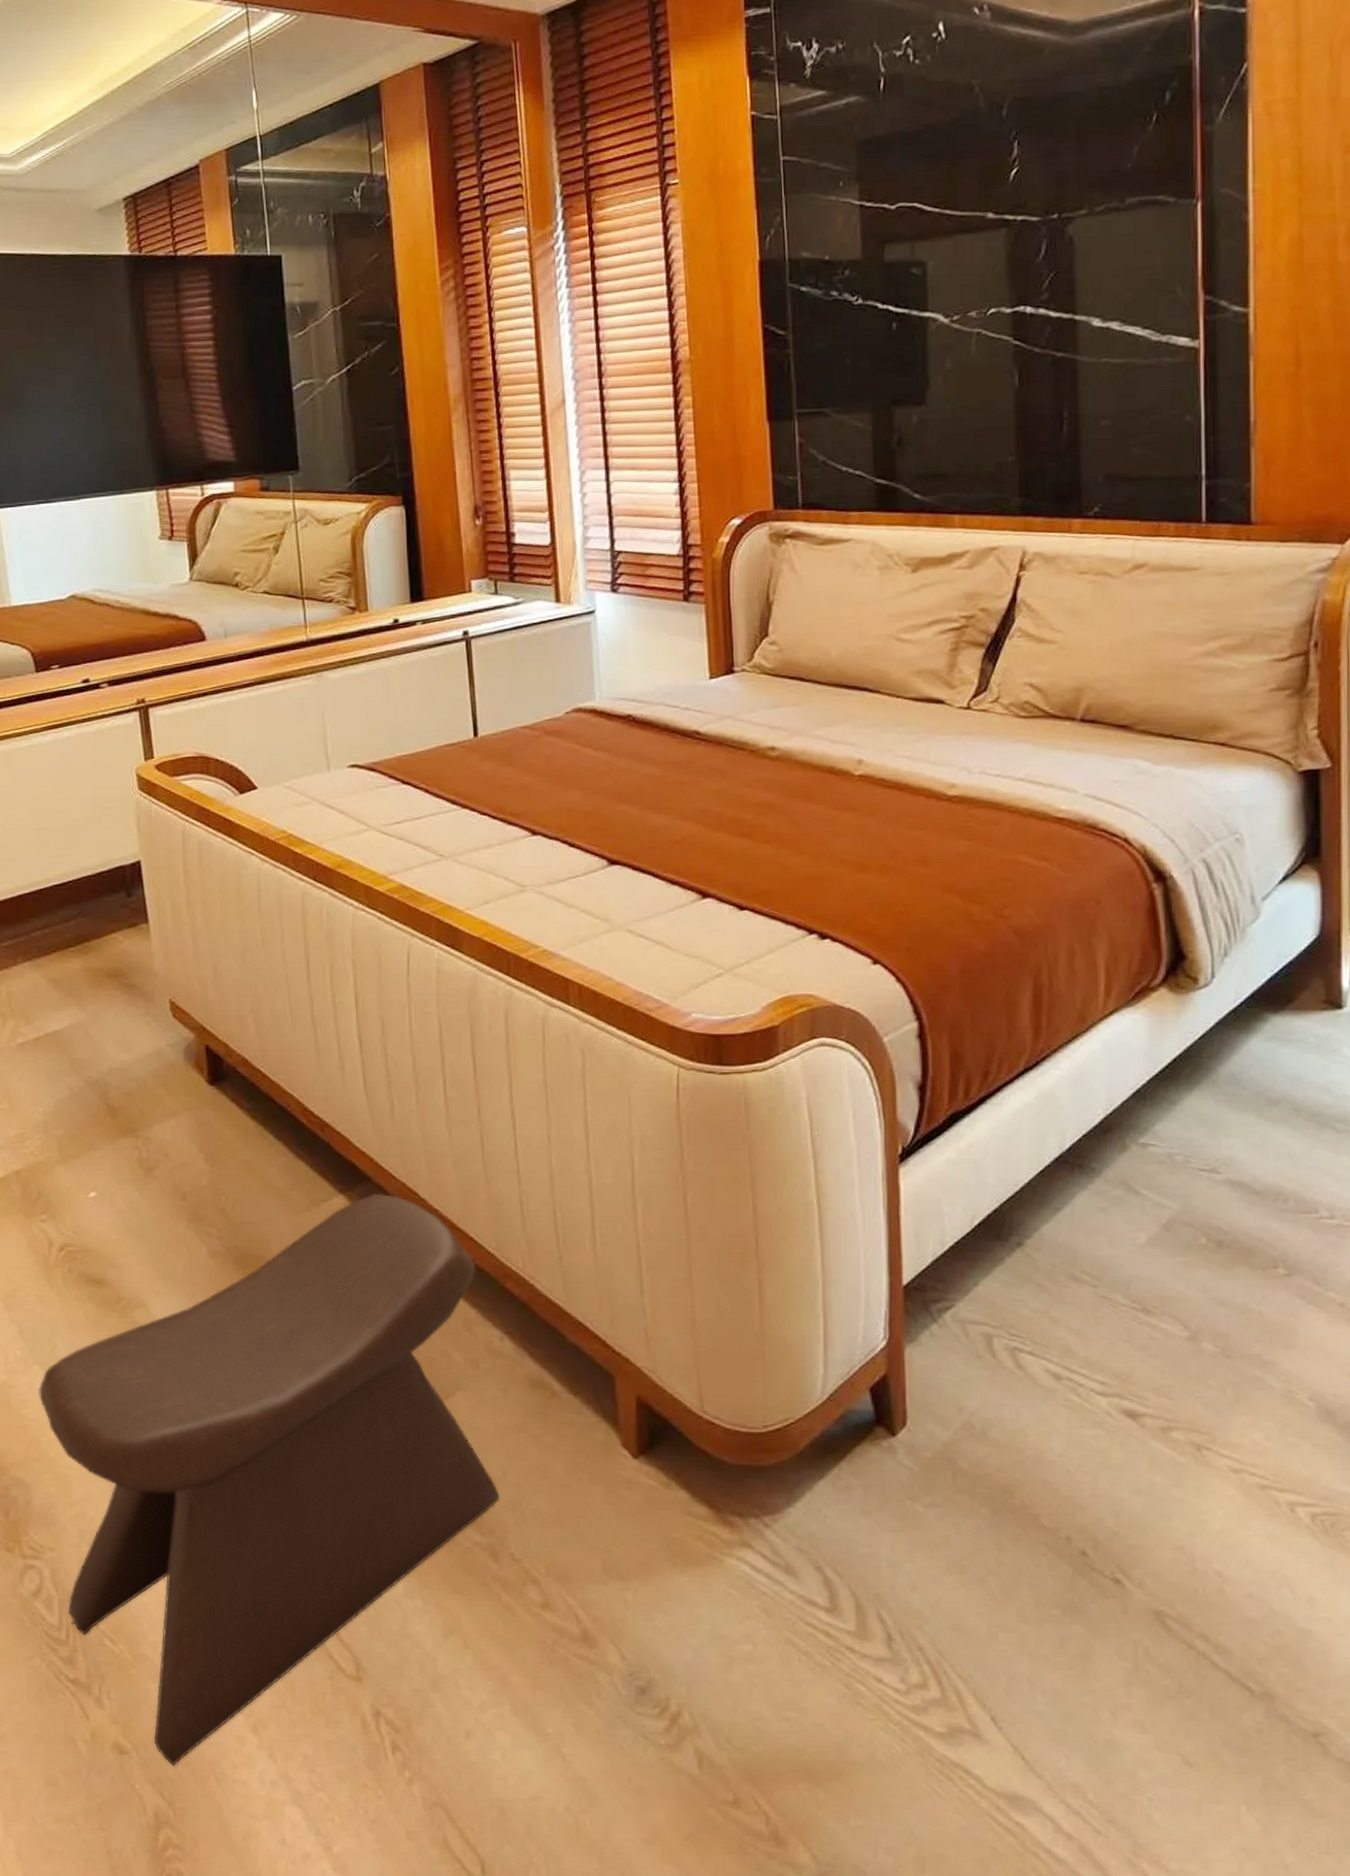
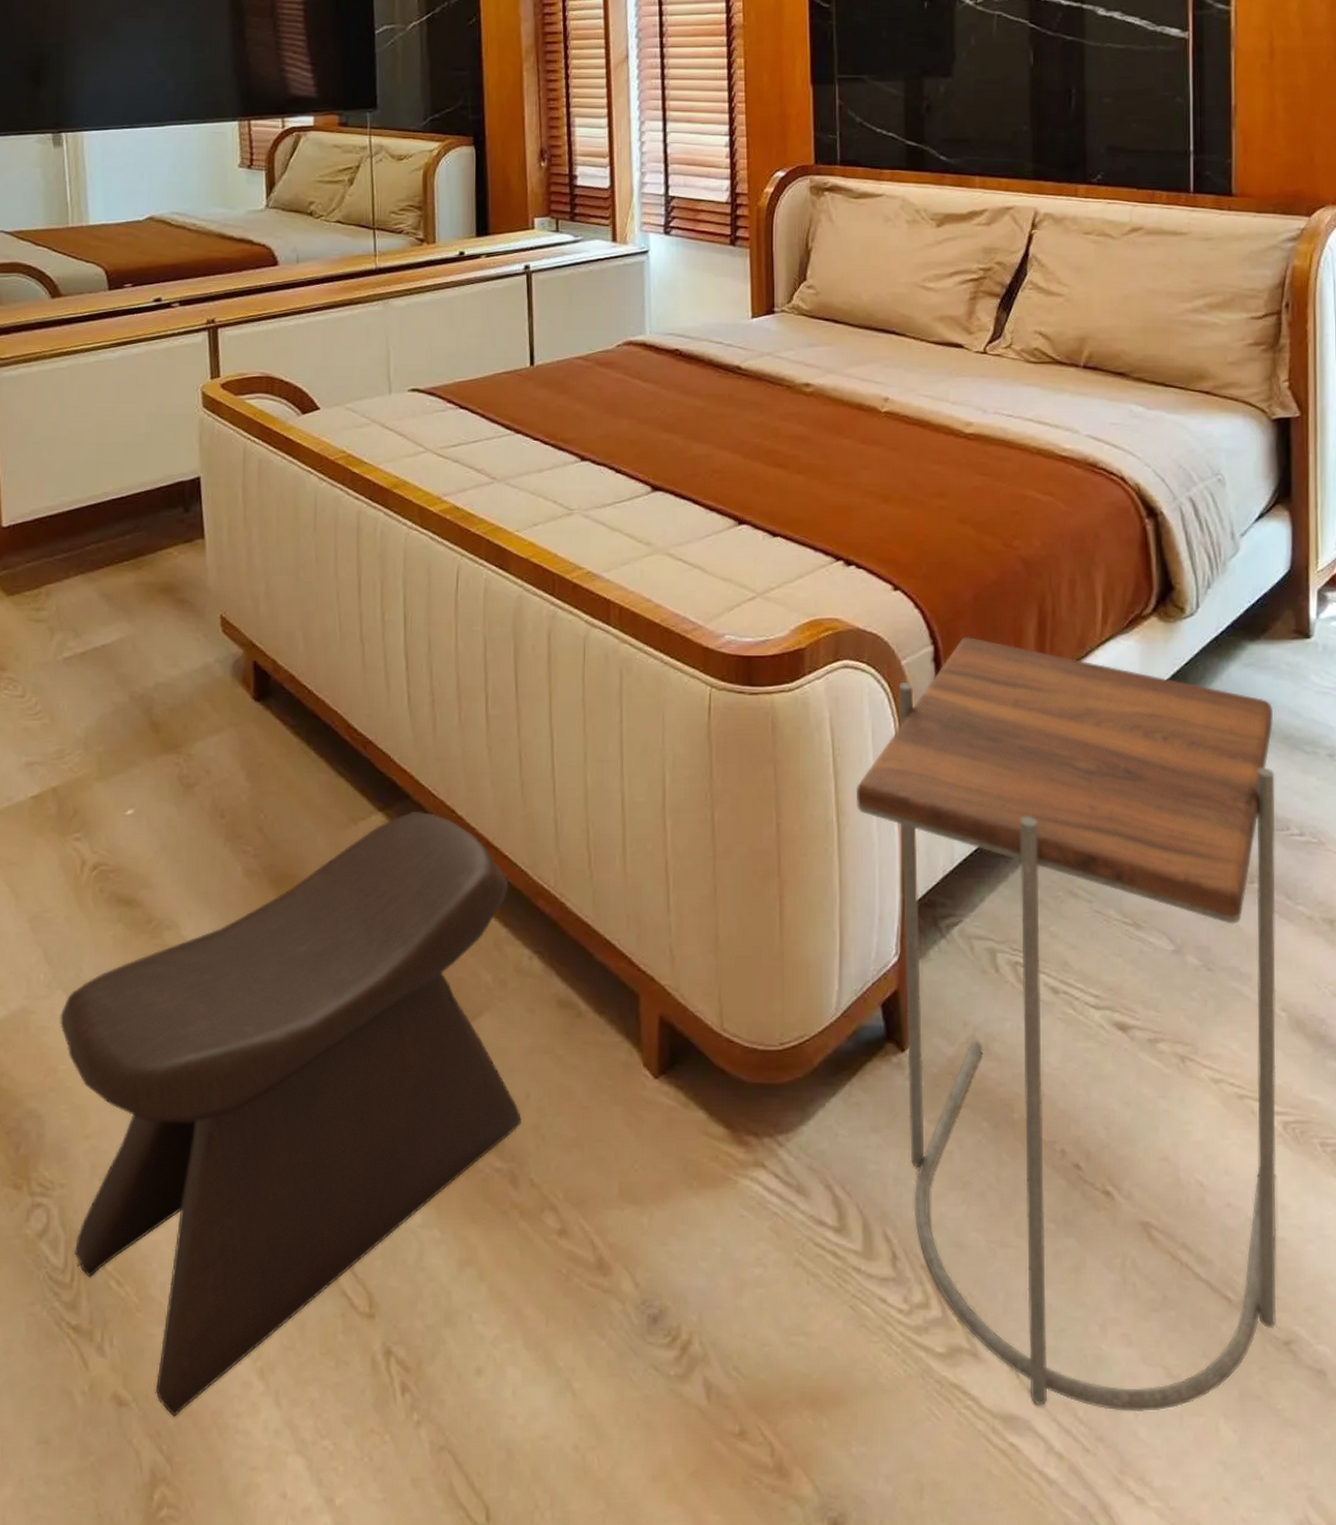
side table: none [837,1011,1304,1797] -> present [856,636,1277,1412]

